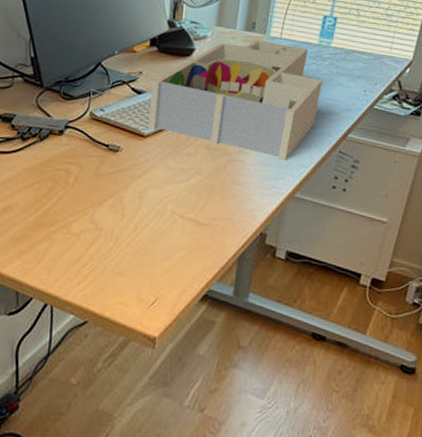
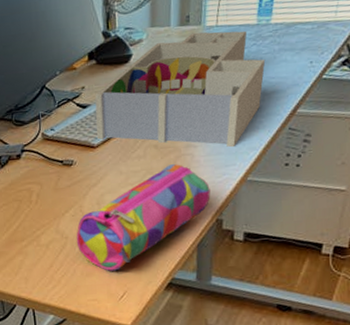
pencil case: none [111,168,257,274] -> present [76,164,211,271]

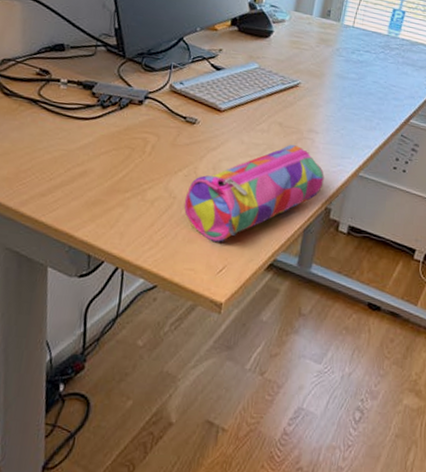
desk organizer: present [95,30,266,148] -> none [226,27,390,142]

